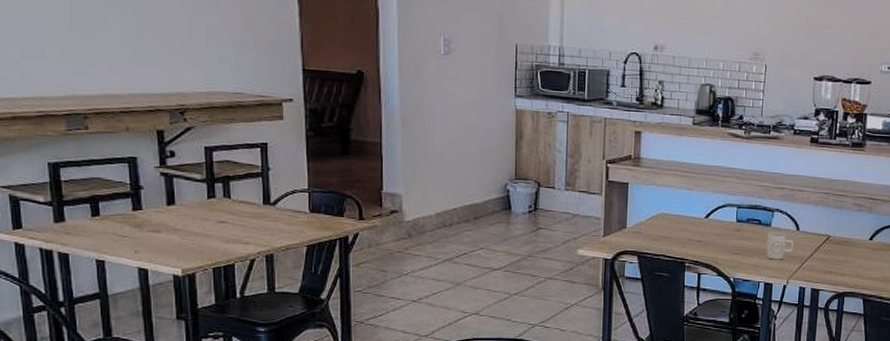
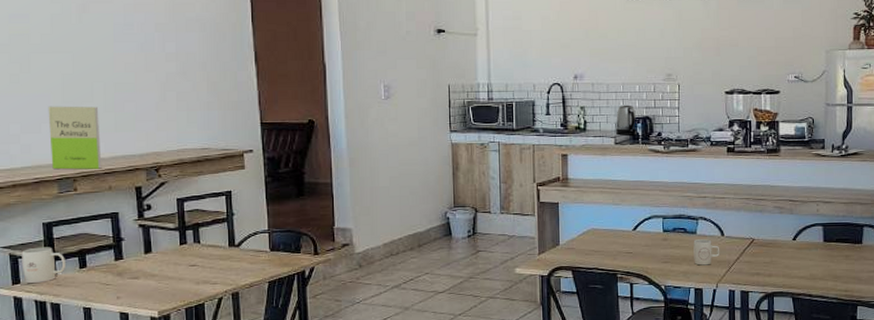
mug: none [23,189,76,230] -> present [21,247,67,284]
book: none [53,29,118,107] -> present [48,106,102,170]

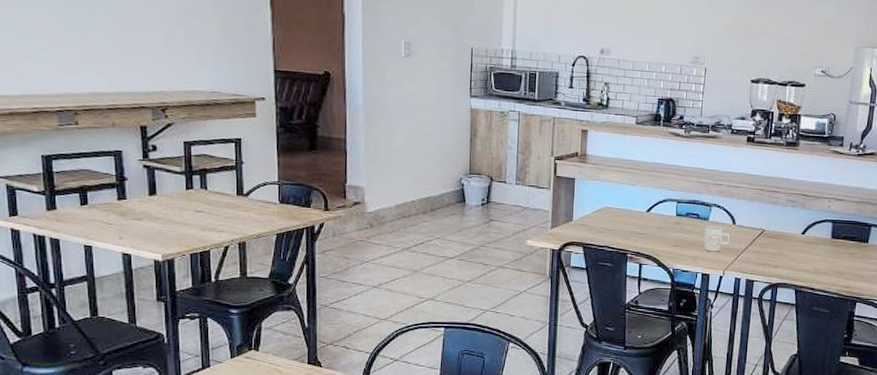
mug: present [21,247,67,284] -> none [19,180,67,217]
book: present [48,106,102,170] -> none [47,32,105,104]
kettle: present [615,105,636,136] -> none [637,84,660,117]

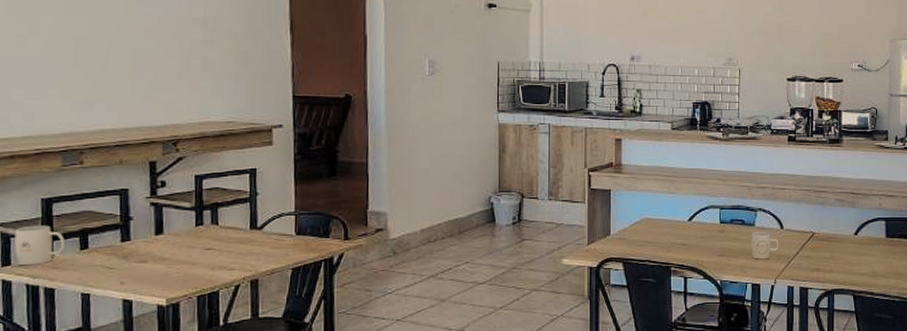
mug: none [19,180,67,217] -> present [14,225,66,266]

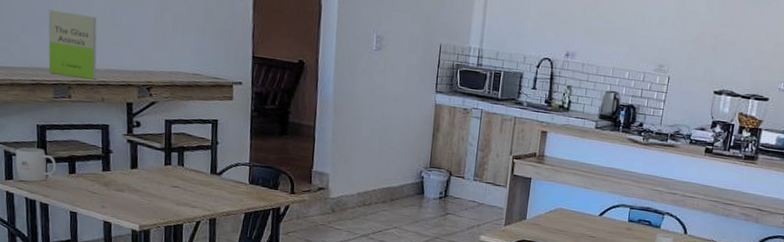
book: none [56,71,114,141] -> present [48,9,97,80]
kettle: none [672,89,694,121] -> present [597,90,621,123]

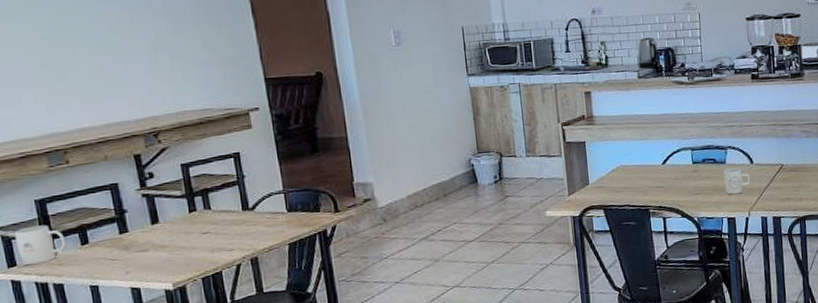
book: present [48,9,97,80] -> none [26,72,95,142]

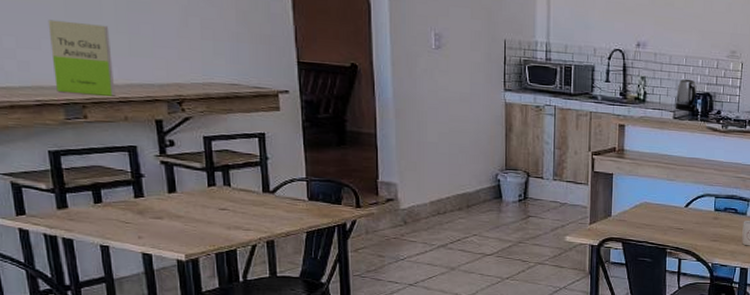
mug: present [14,225,66,266] -> none [25,177,79,216]
book: none [26,72,95,142] -> present [48,19,116,96]

